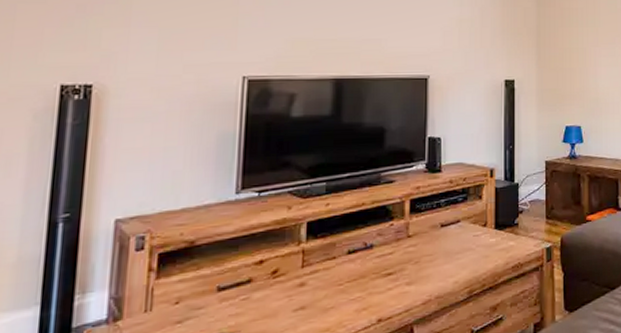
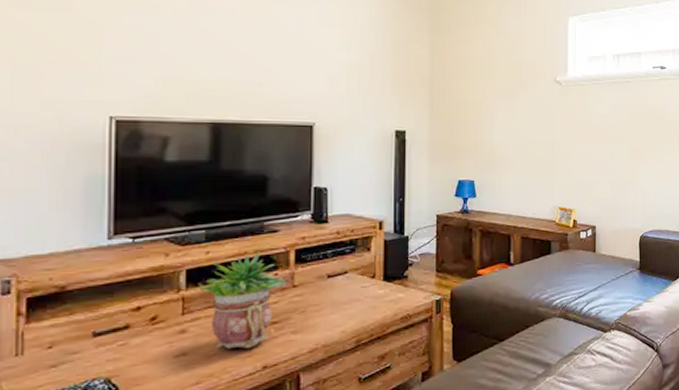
potted plant: none [319,201,402,303] -> present [199,250,287,350]

